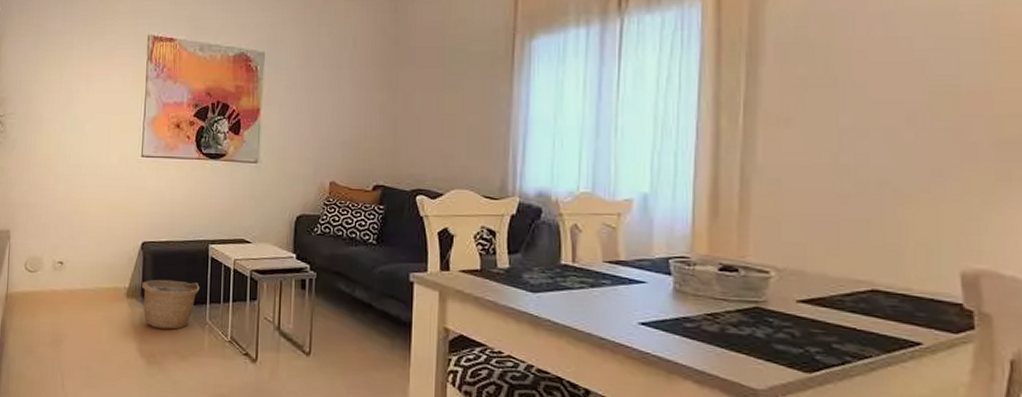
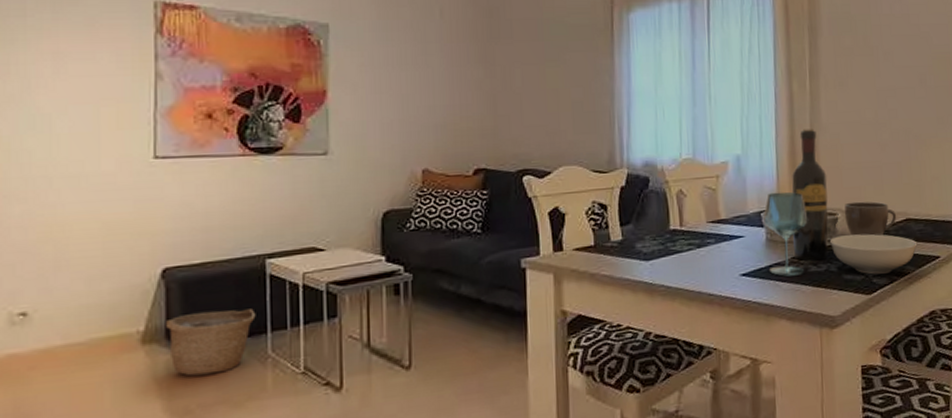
wine glass: none [672,238,730,335] -> present [764,191,808,277]
wine bottle: none [707,170,760,323] -> present [791,129,829,261]
bowl: none [756,298,887,352] -> present [829,234,918,275]
cup: none [780,260,858,307] -> present [843,201,897,237]

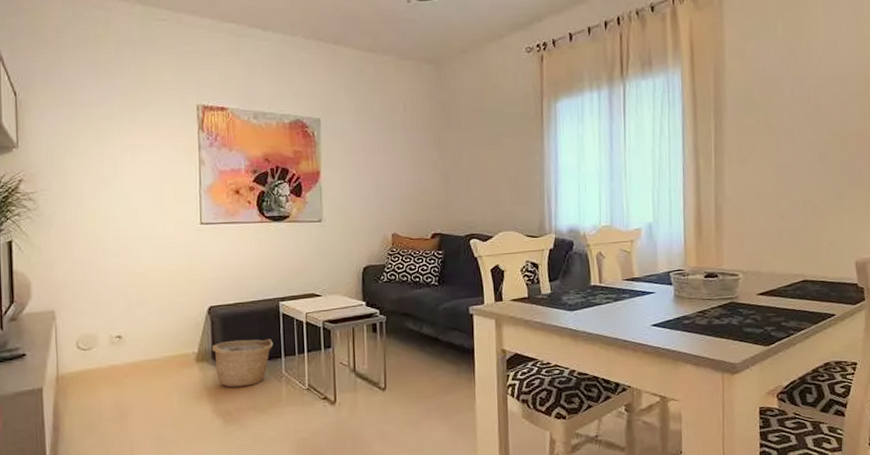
wine glass: present [764,191,808,277] -> none [672,255,712,328]
wine bottle: present [791,129,829,261] -> none [697,200,731,315]
bowl: present [829,234,918,275] -> none [731,292,814,329]
cup: present [843,201,897,237] -> none [745,264,795,295]

